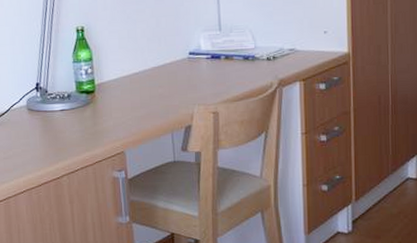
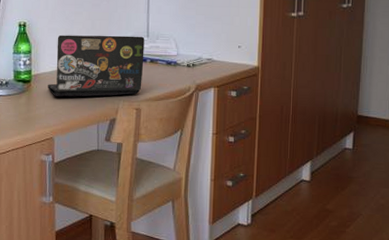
laptop: none [113,30,218,107] -> present [48,35,145,97]

